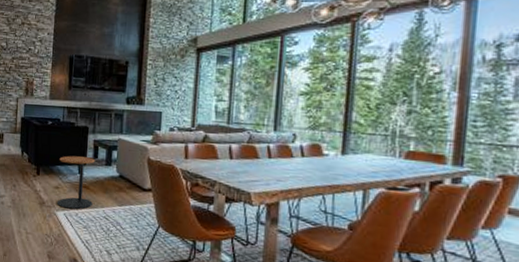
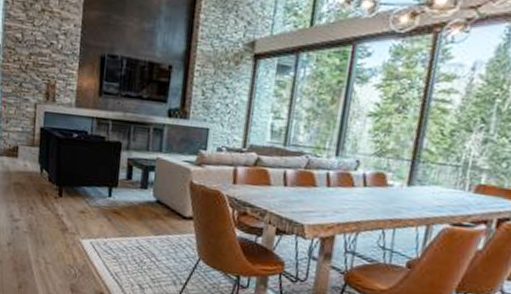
side table: present [56,155,95,210] -> none [82,175,129,238]

